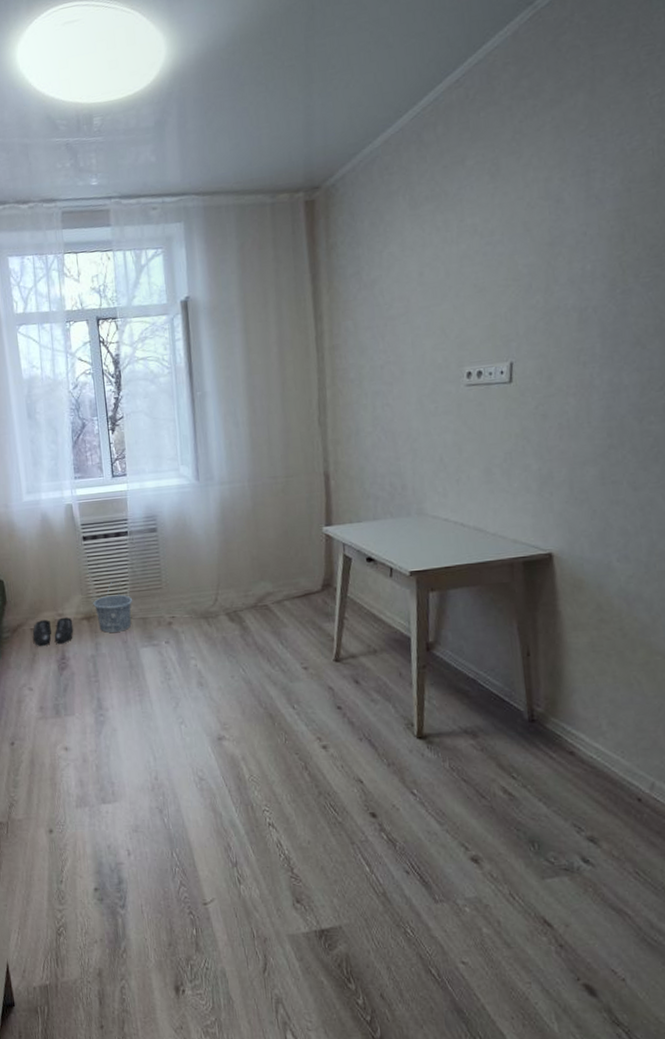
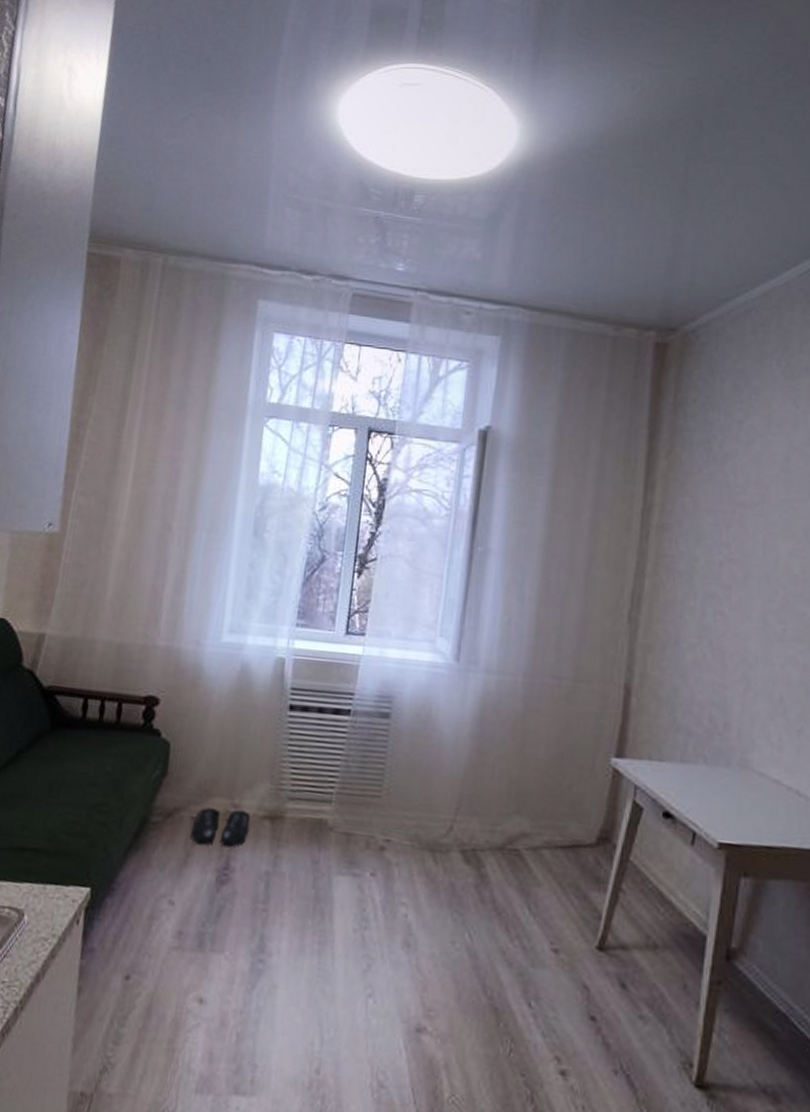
bucket: present [93,581,133,633] -> none [283,773,339,847]

